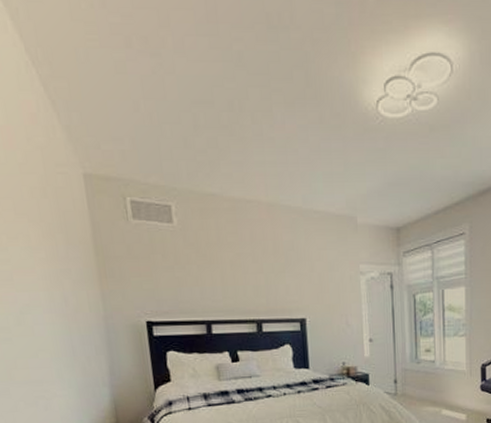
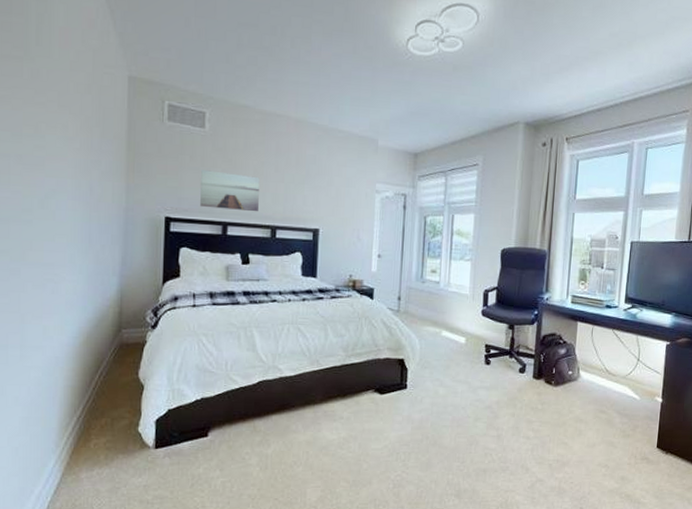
wall art: none [176,268,241,308] -> present [200,170,260,212]

